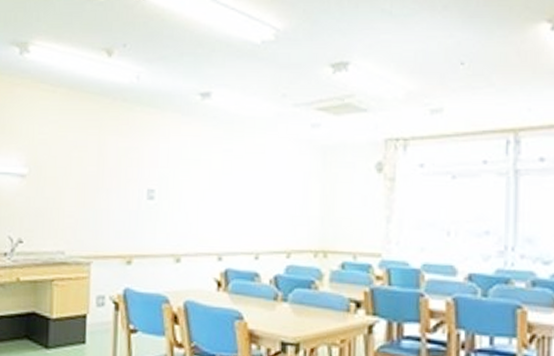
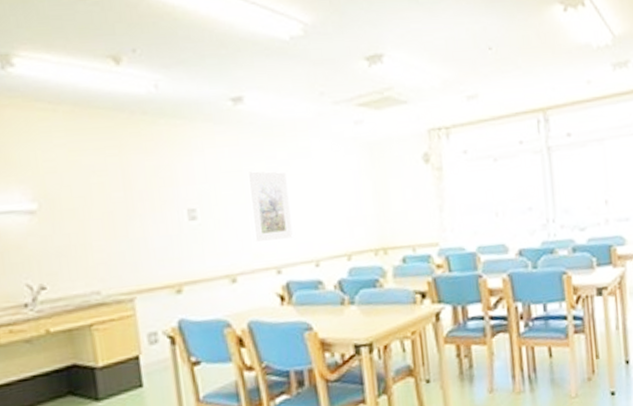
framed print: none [203,161,239,229] -> present [247,171,293,243]

